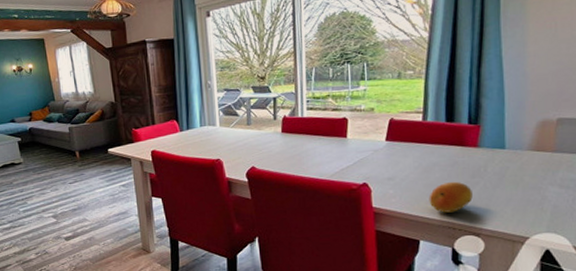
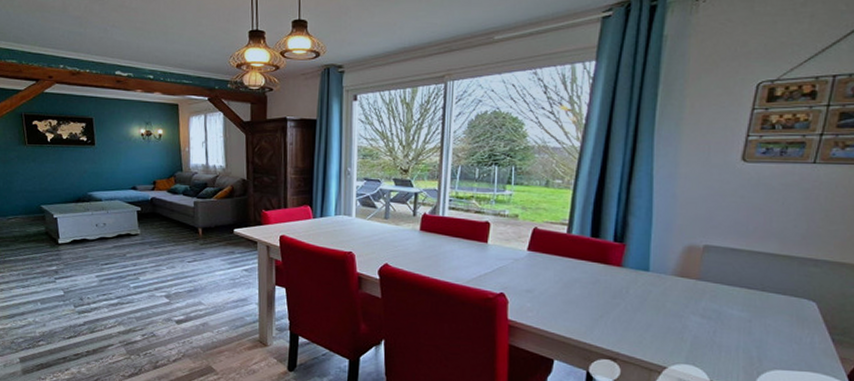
fruit: present [429,181,473,213] -> none [567,300,612,333]

